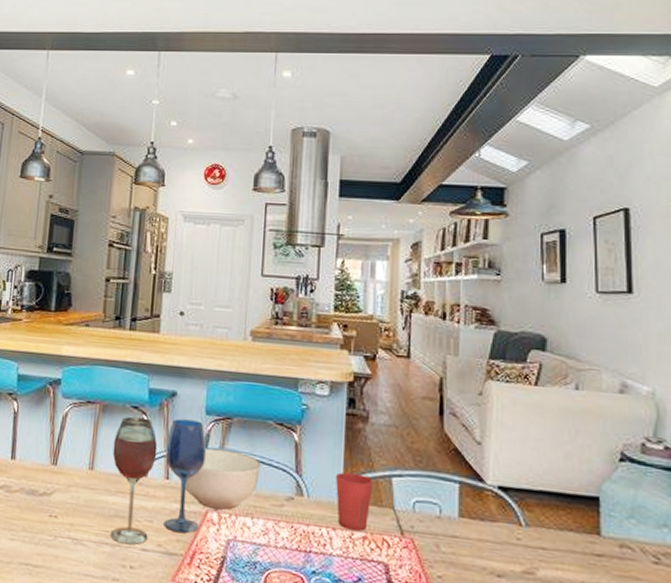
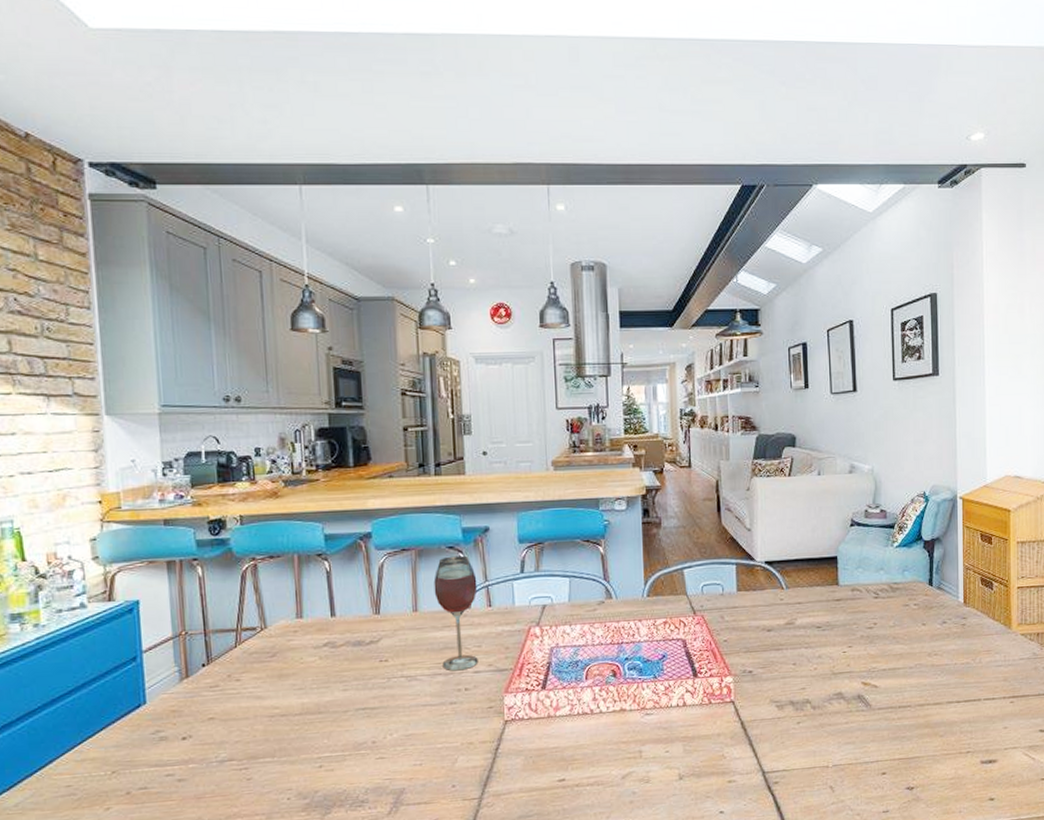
wineglass: present [163,419,207,534] -> none [485,550,524,651]
bowl: present [185,448,261,510] -> none [507,571,573,624]
cup: present [335,472,373,532] -> none [637,571,669,620]

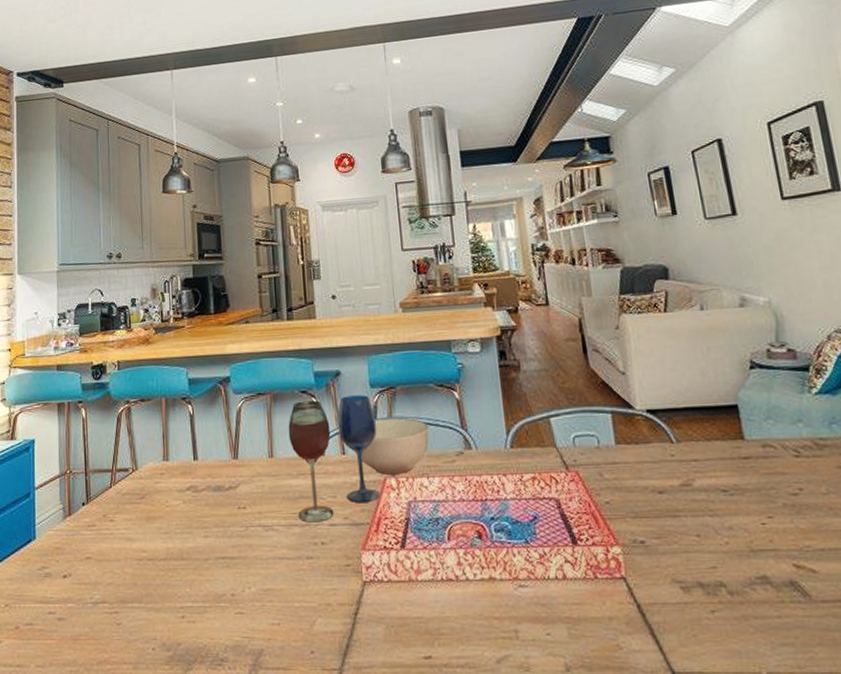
wineglass: none [485,550,524,651] -> present [337,395,380,504]
bowl: none [507,571,573,624] -> present [361,417,429,475]

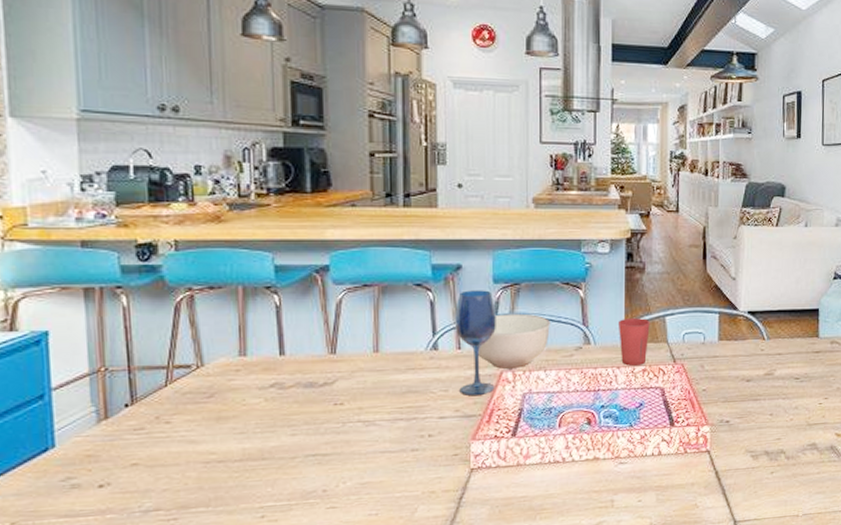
wineglass: present [288,400,334,523] -> none [398,294,446,416]
cup: none [498,419,535,474] -> present [617,317,650,367]

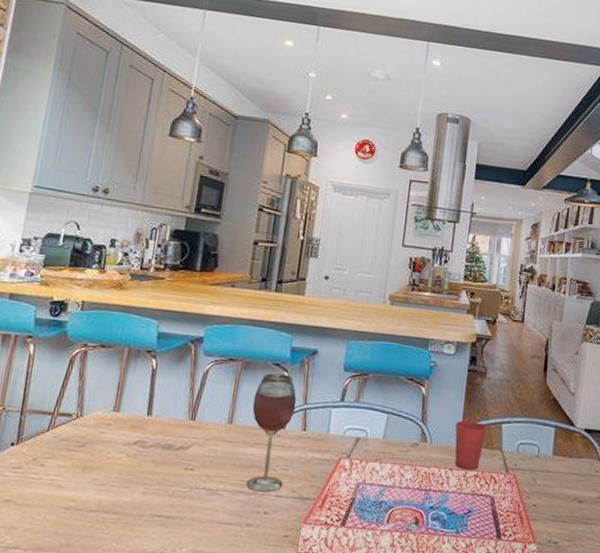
wineglass: none [398,294,446,416] -> present [246,373,297,492]
wineglass: present [455,290,496,396] -> none [298,375,343,480]
bowl: present [478,313,550,369] -> none [321,401,391,457]

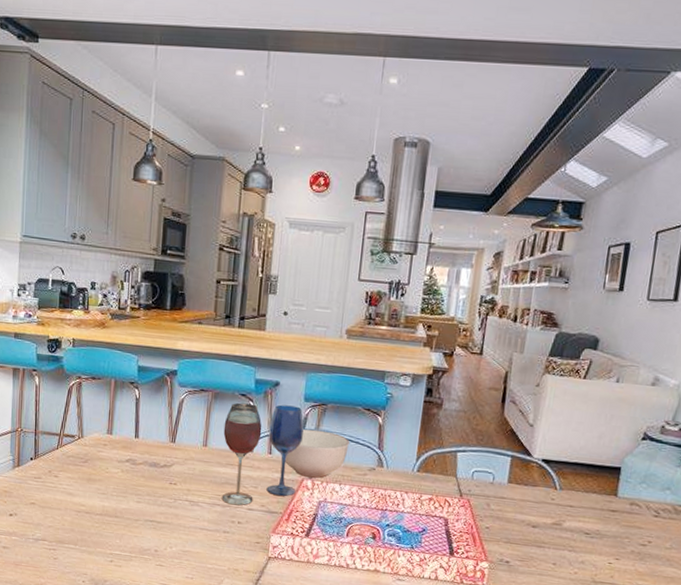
wineglass: none [298,375,343,480] -> present [266,404,304,497]
bowl: none [321,401,391,457] -> present [285,429,350,478]
cup: present [454,420,487,471] -> none [410,448,442,495]

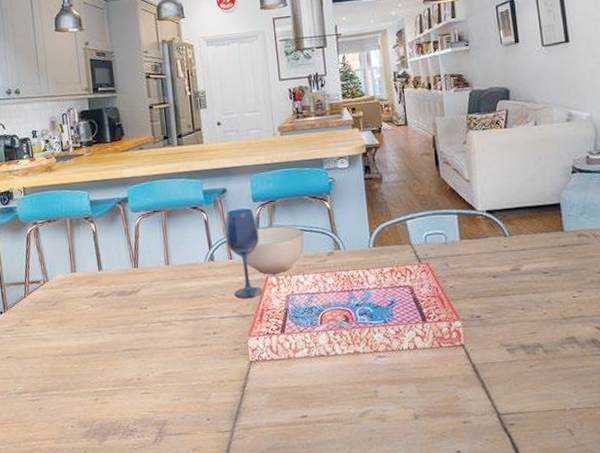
wineglass: present [221,402,262,506] -> none [181,214,224,317]

